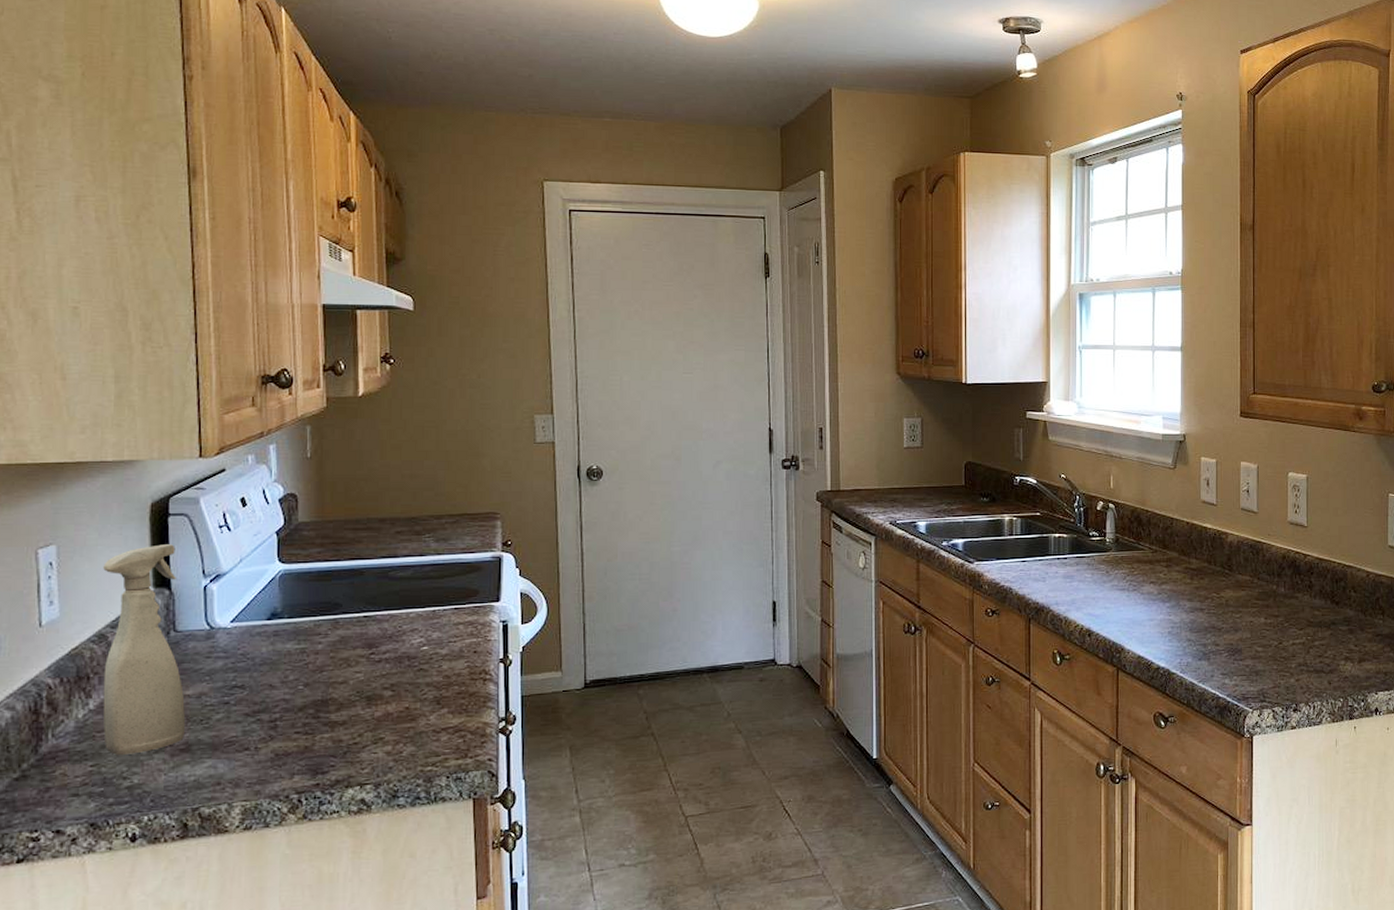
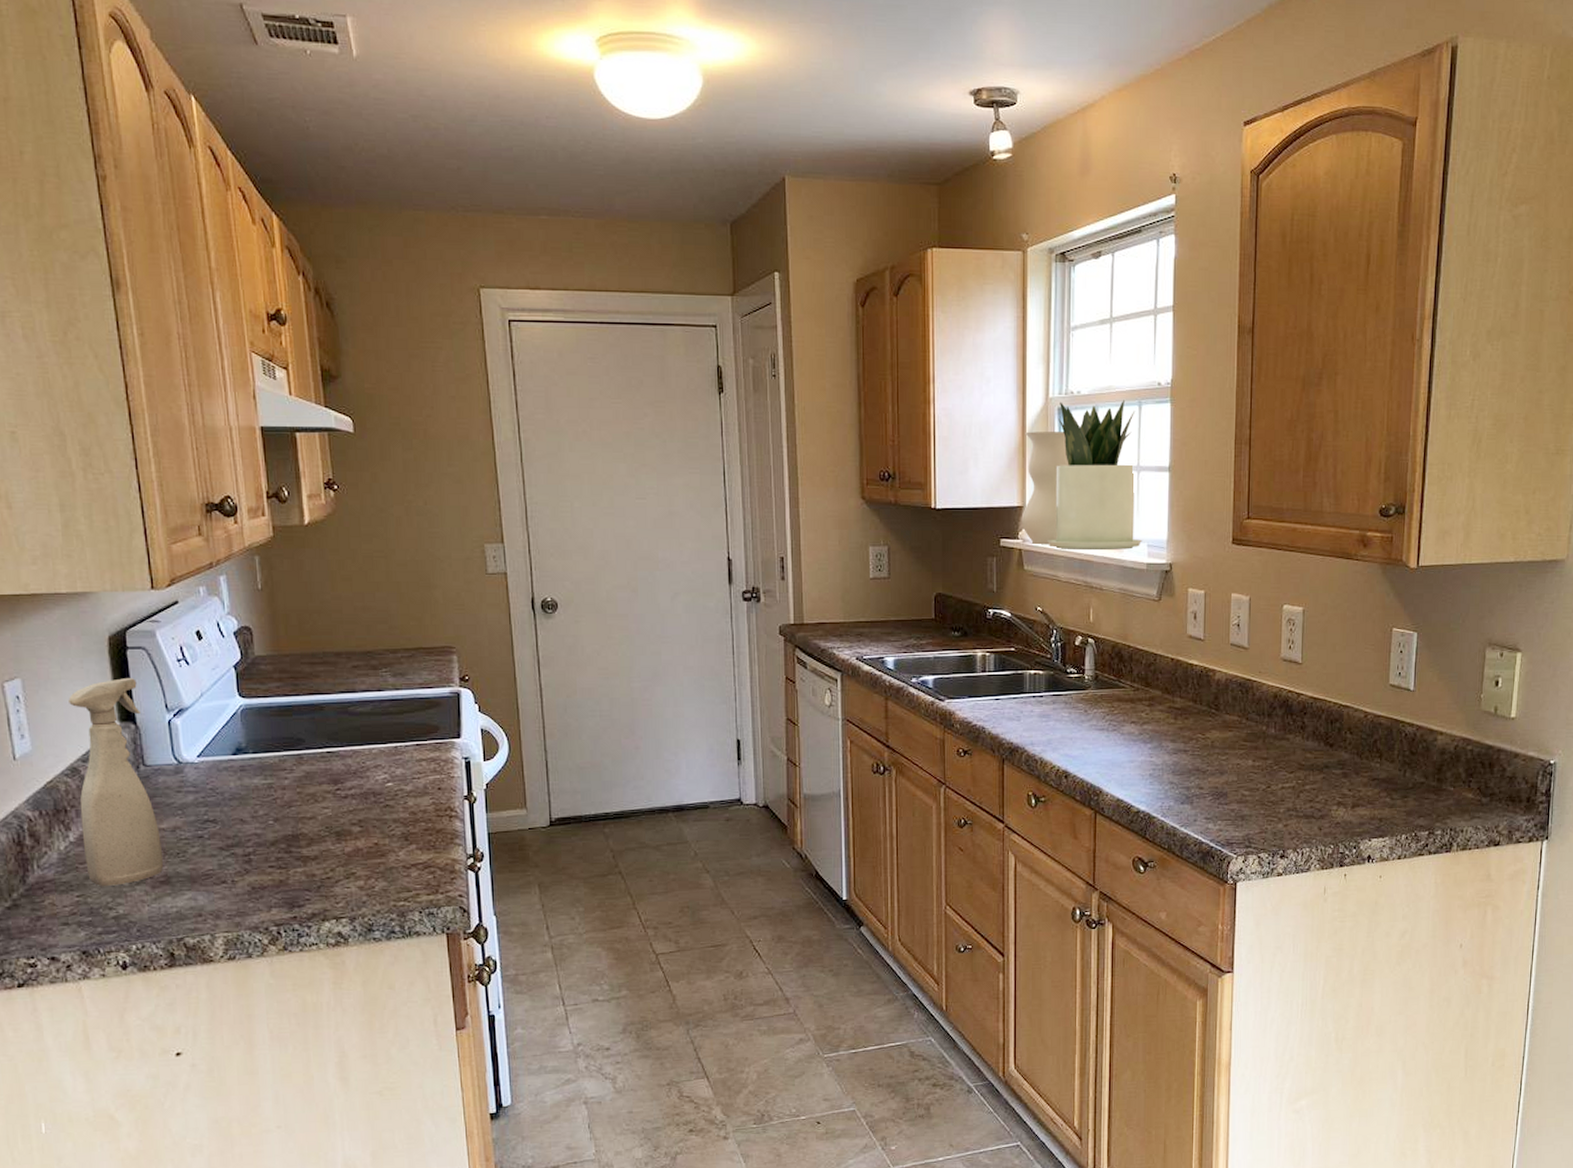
vase: none [1046,314,1090,417] -> present [1021,431,1069,545]
planter: none [1069,287,1158,423] -> present [1046,400,1143,551]

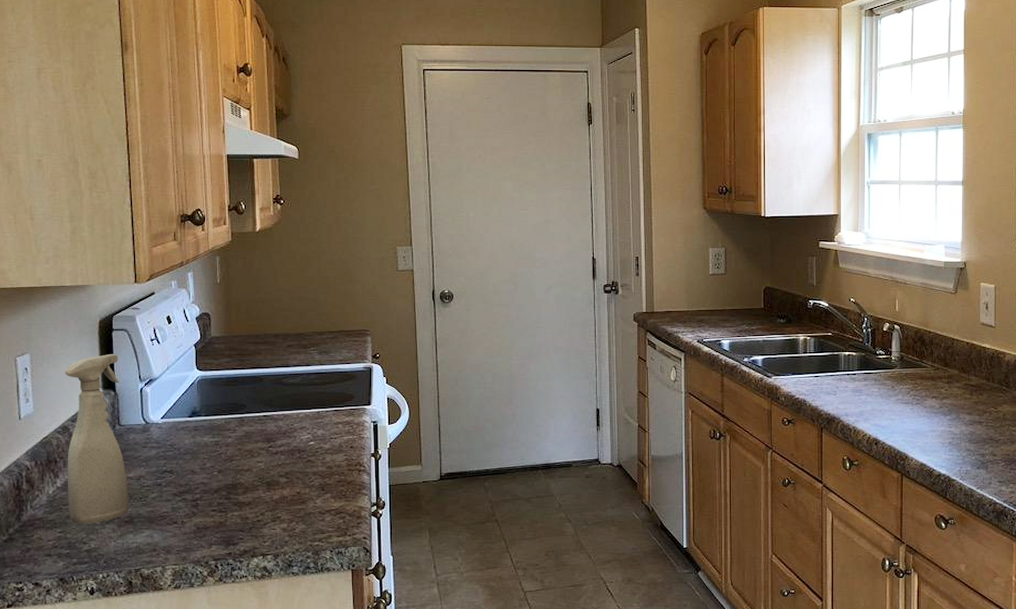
vase: present [1021,431,1069,545] -> none [837,153,878,247]
planter: present [1046,400,1143,551] -> none [858,127,941,251]

